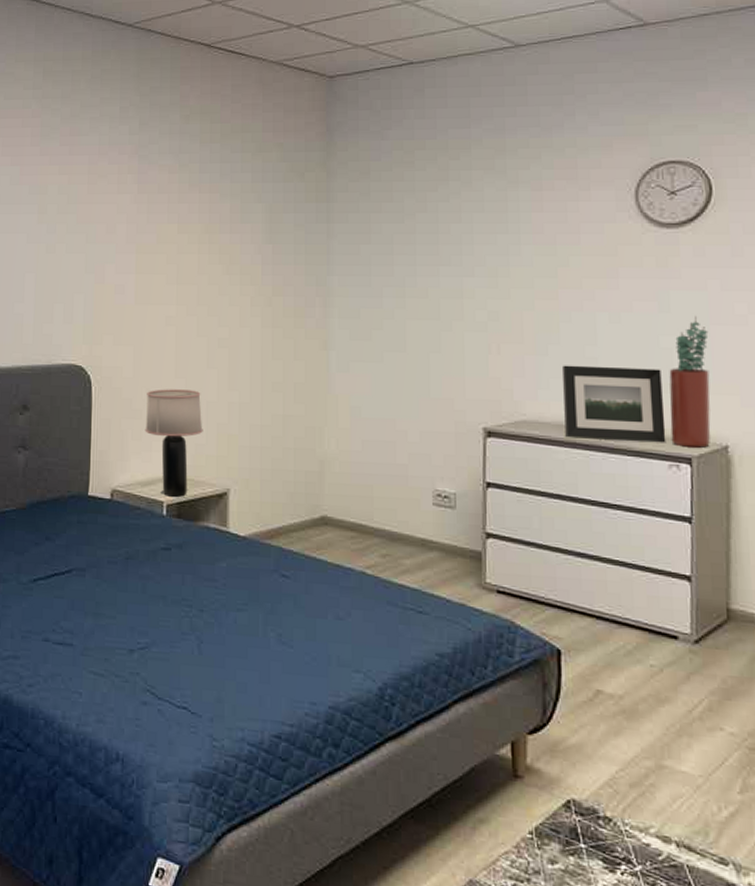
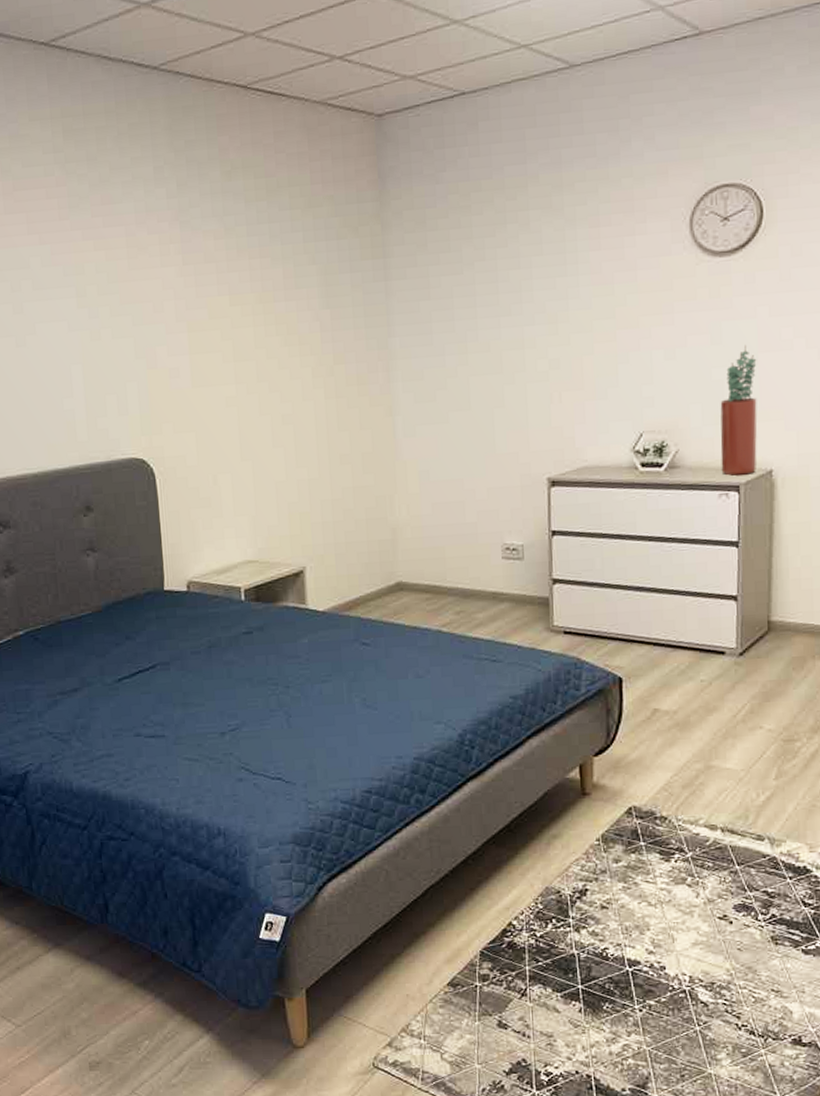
table lamp: present [145,389,203,497] -> none [213,471,275,581]
picture frame: present [563,365,666,443] -> none [621,401,717,479]

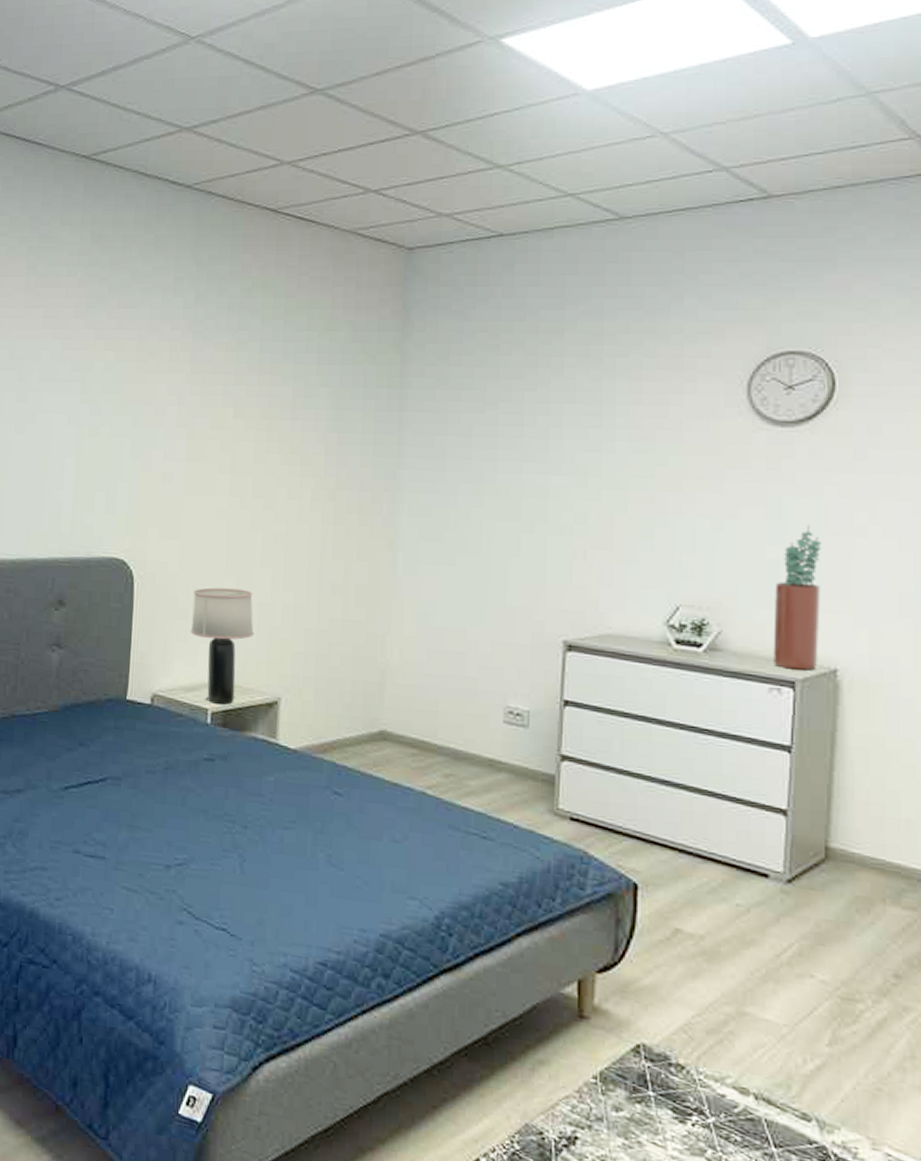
table lamp: none [213,471,275,581] -> present [190,587,254,705]

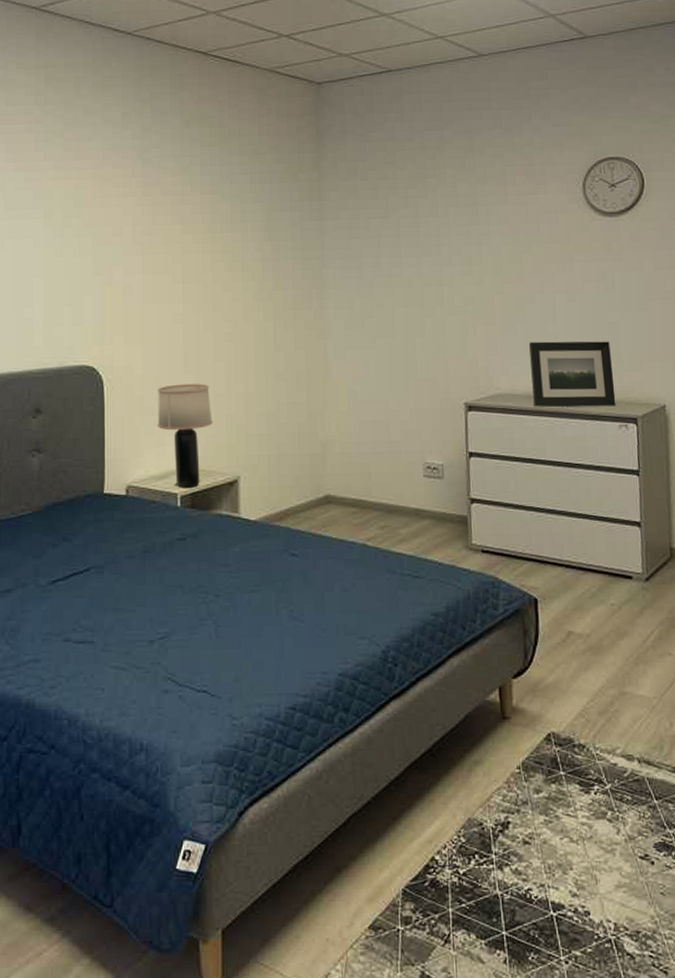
picture frame: none [654,575,768,664] -> present [529,341,616,407]
vase: present [773,524,822,671] -> none [616,292,651,409]

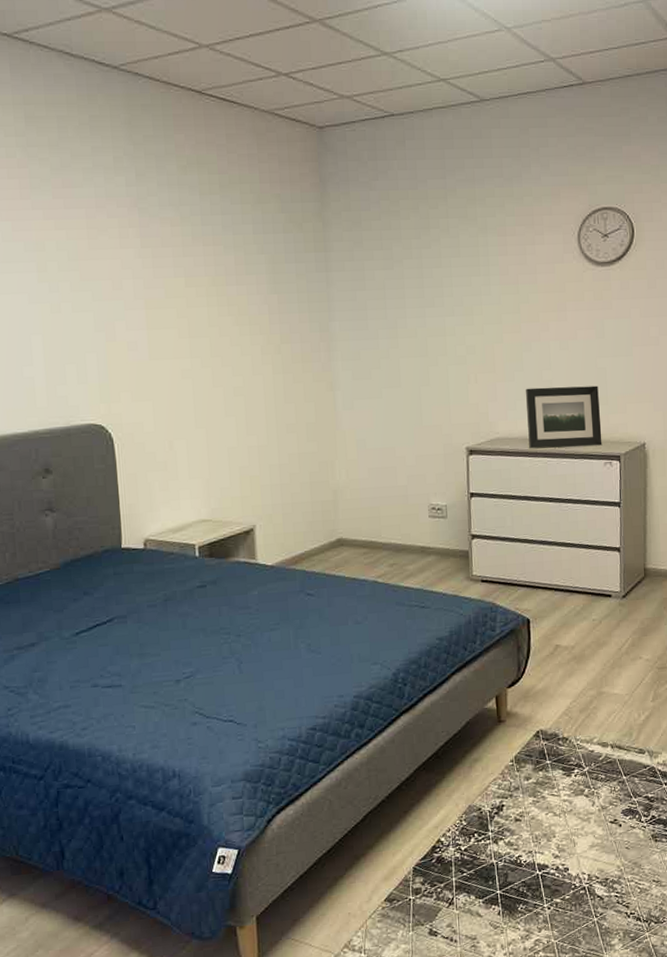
table lamp: present [157,384,213,488] -> none [169,438,227,539]

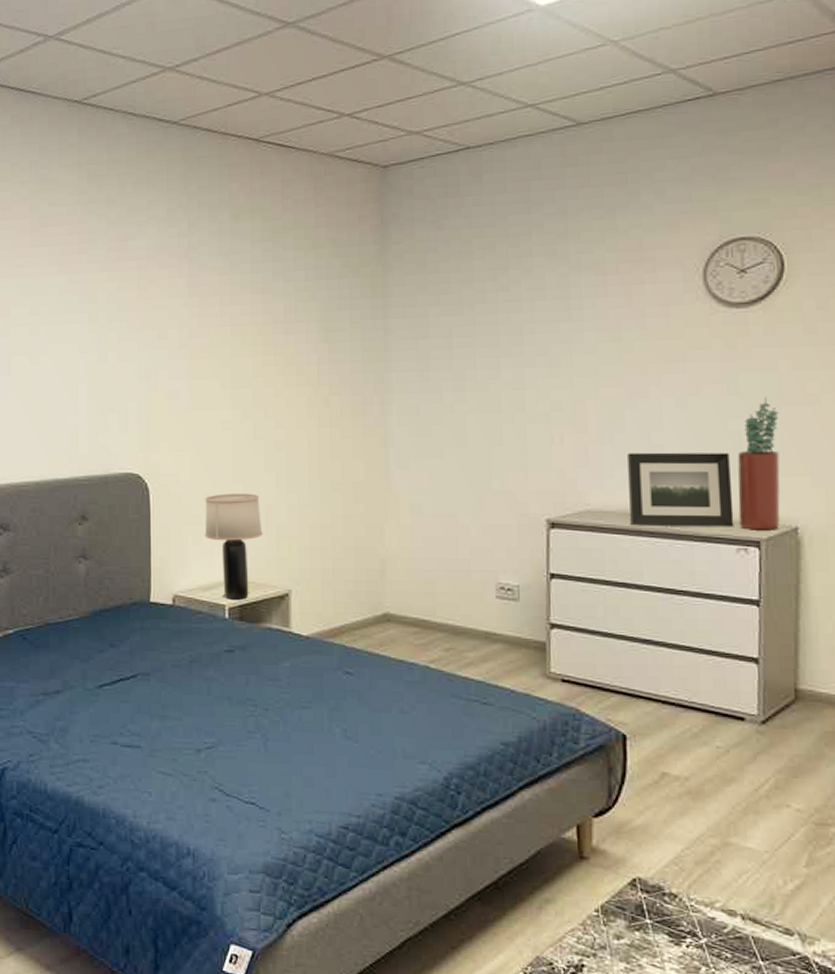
table lamp: none [169,438,227,539] -> present [204,493,263,600]
vase: none [604,339,633,447] -> present [737,396,780,530]

